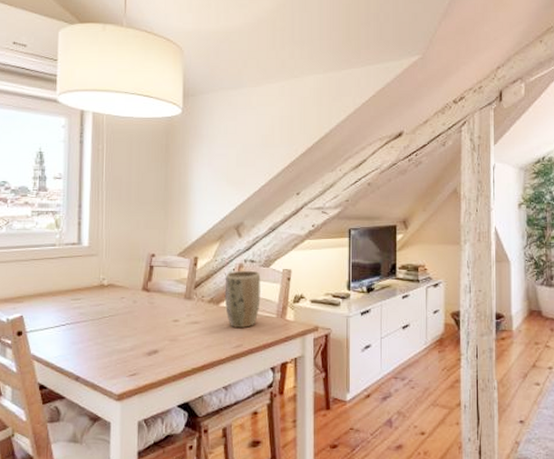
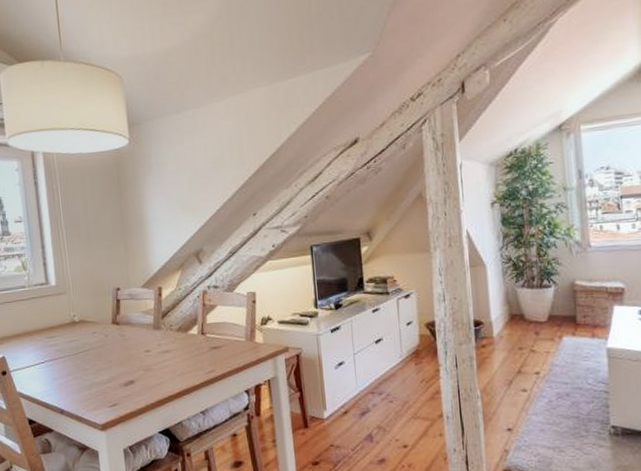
plant pot: present [224,270,261,328] -> none [191,296,228,354]

